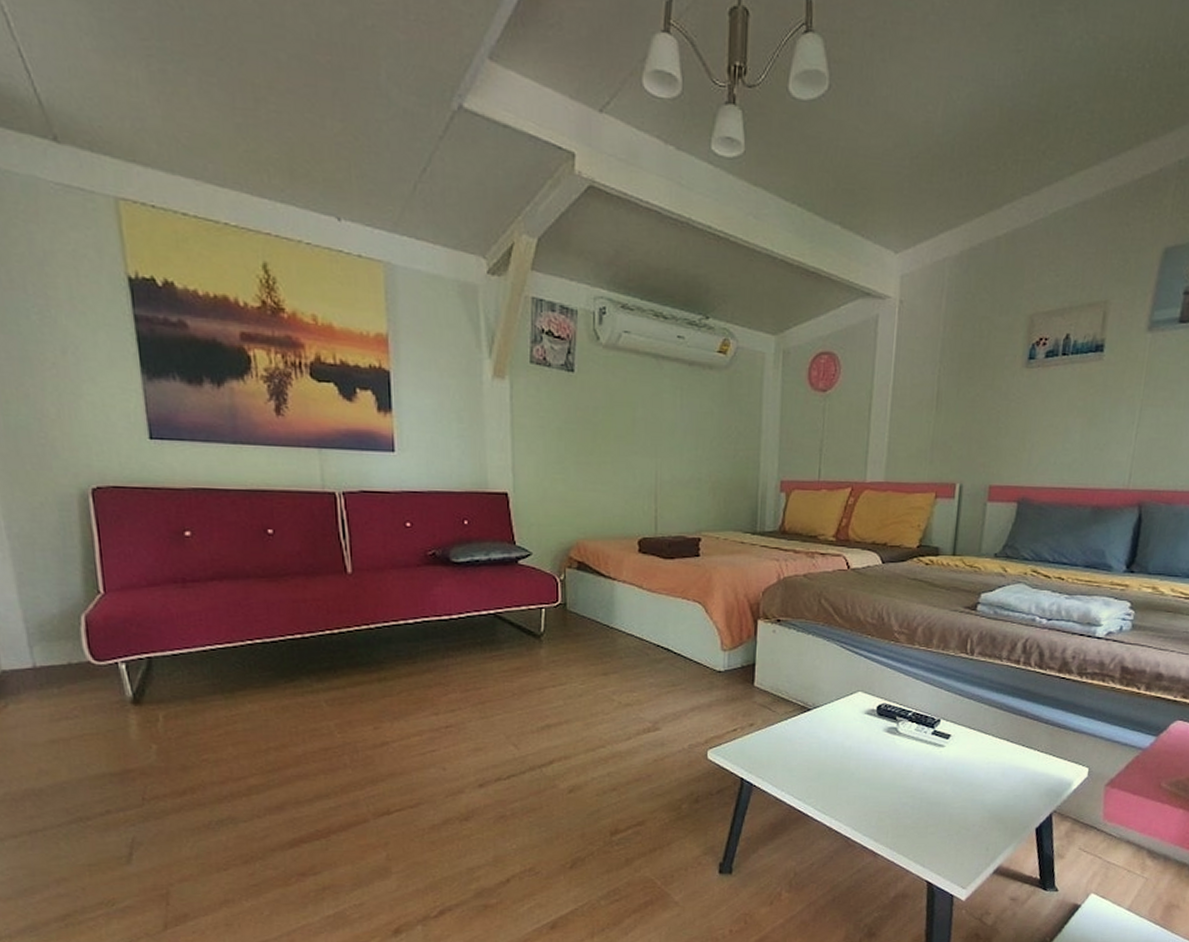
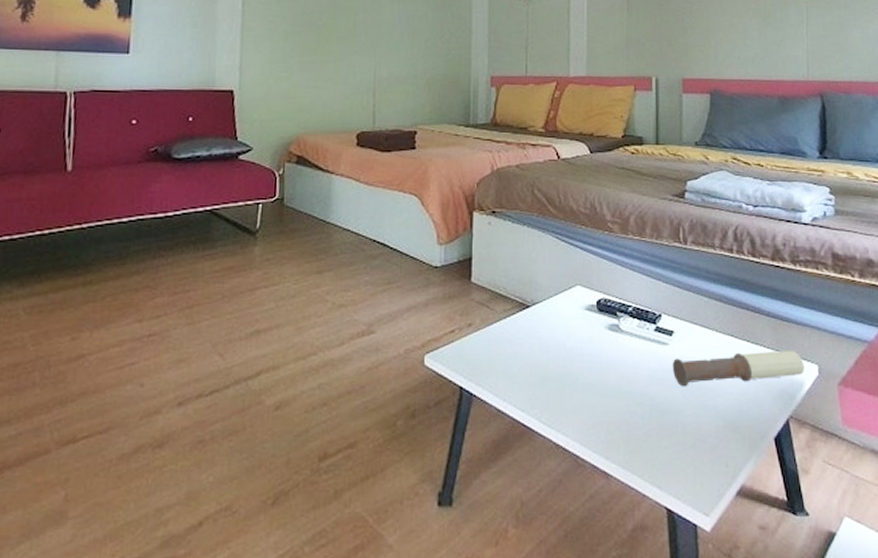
candle: none [945,754,1075,784] -> present [672,349,805,387]

